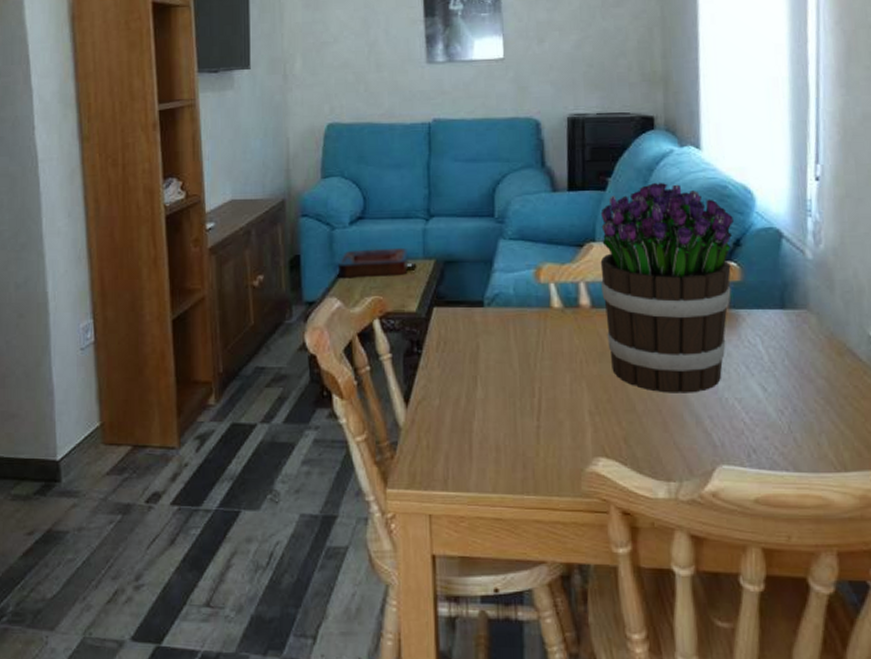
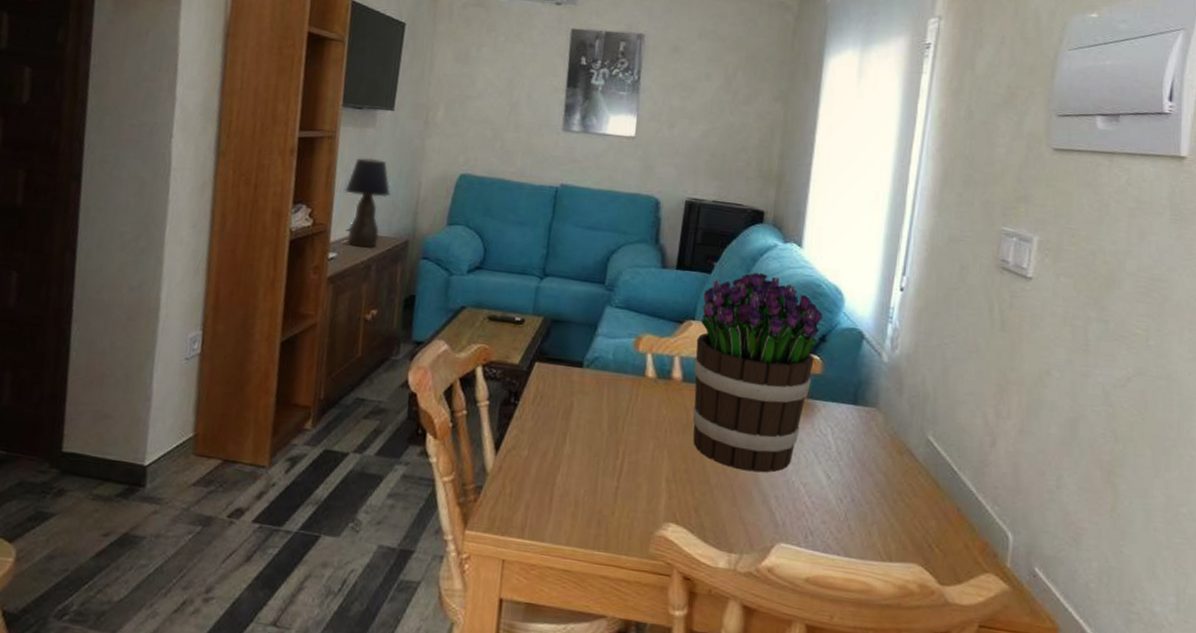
table lamp: none [213,121,260,213] -> present [344,158,391,248]
decorative tray: present [337,247,409,279] -> none [449,297,519,329]

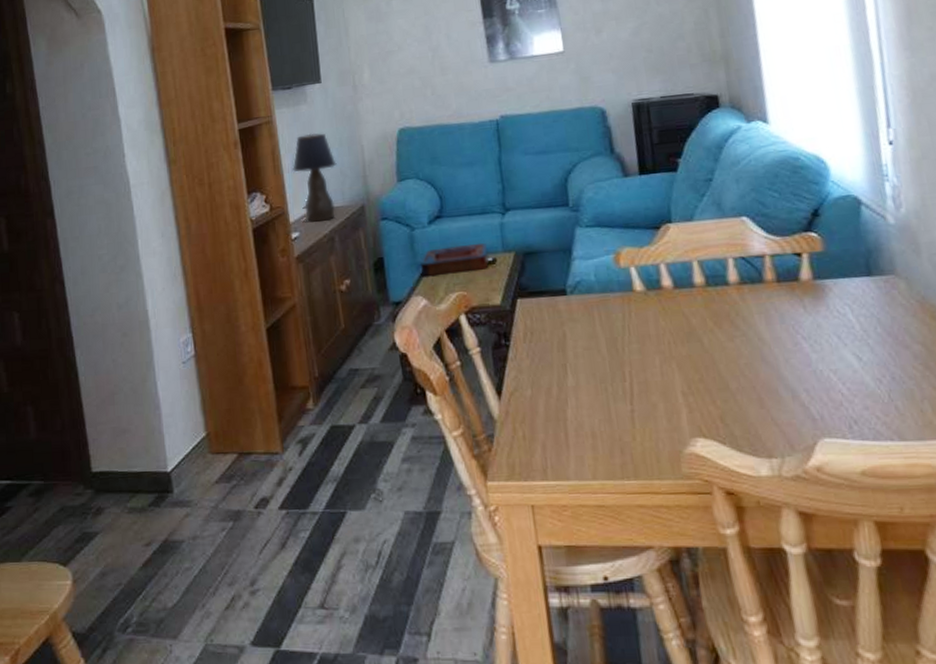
decorative tray: none [449,297,519,329] -> present [420,242,489,277]
bouquet: present [692,272,823,472] -> none [674,158,815,369]

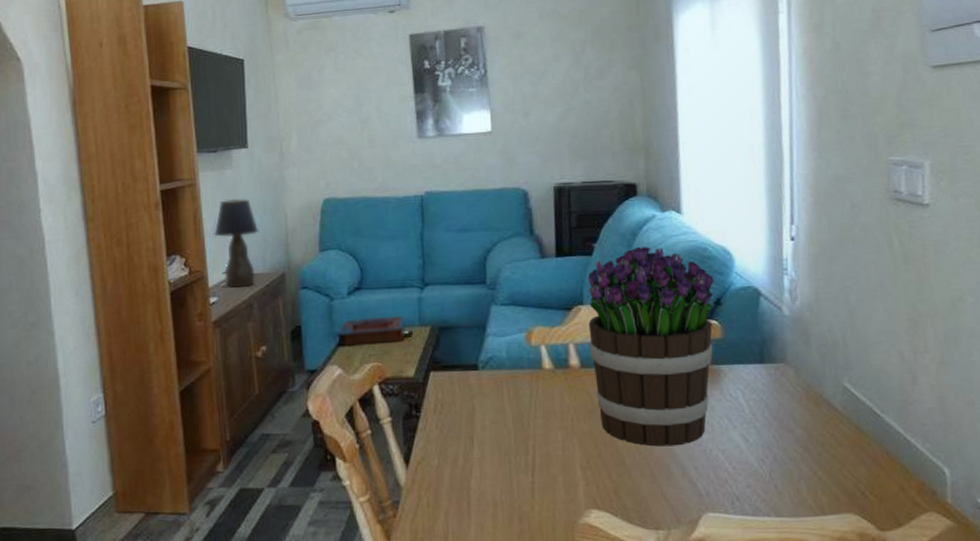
bouquet: none [674,158,815,369] -> present [587,246,714,447]

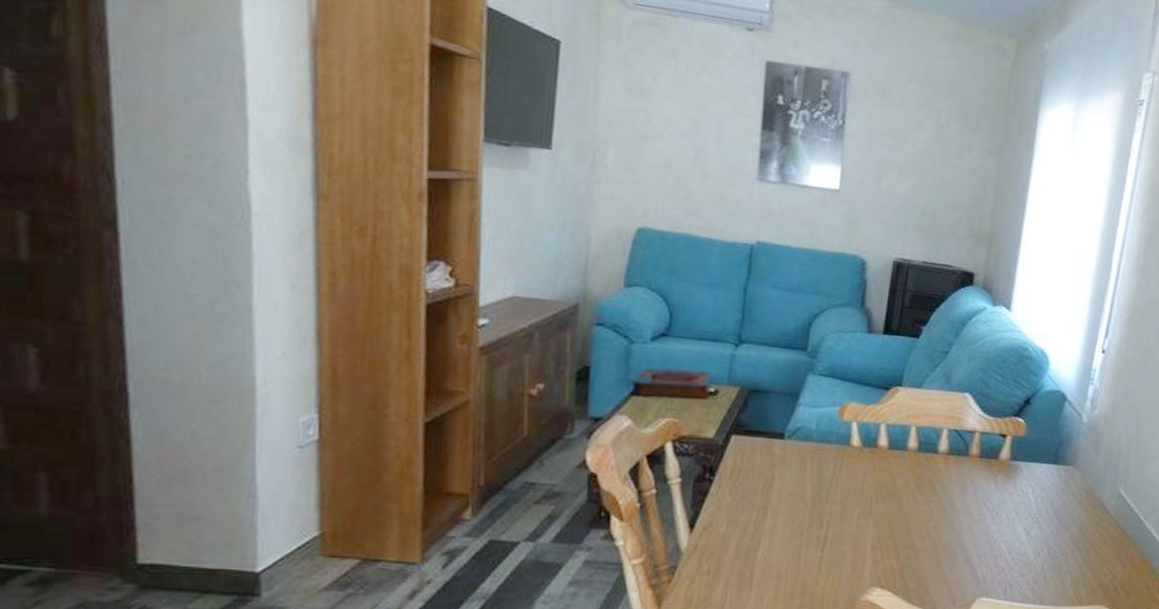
table lamp: present [214,198,259,288] -> none [494,206,553,313]
bouquet: present [587,246,714,447] -> none [898,336,1028,533]

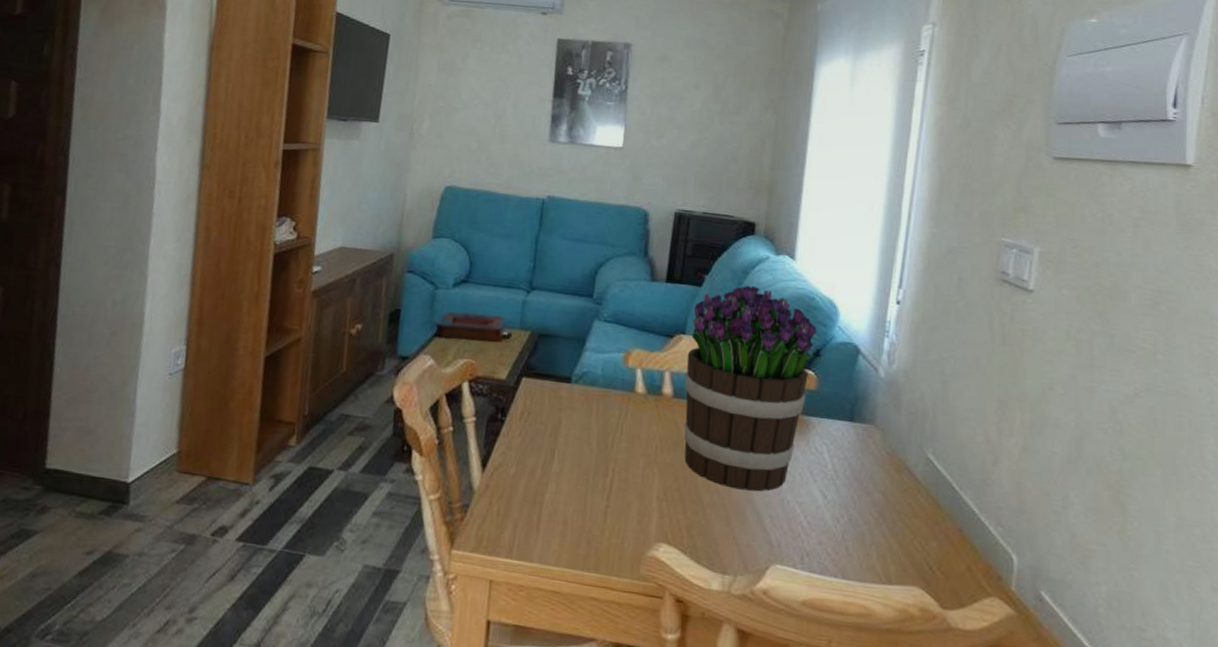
bouquet: none [898,336,1028,533] -> present [683,285,817,491]

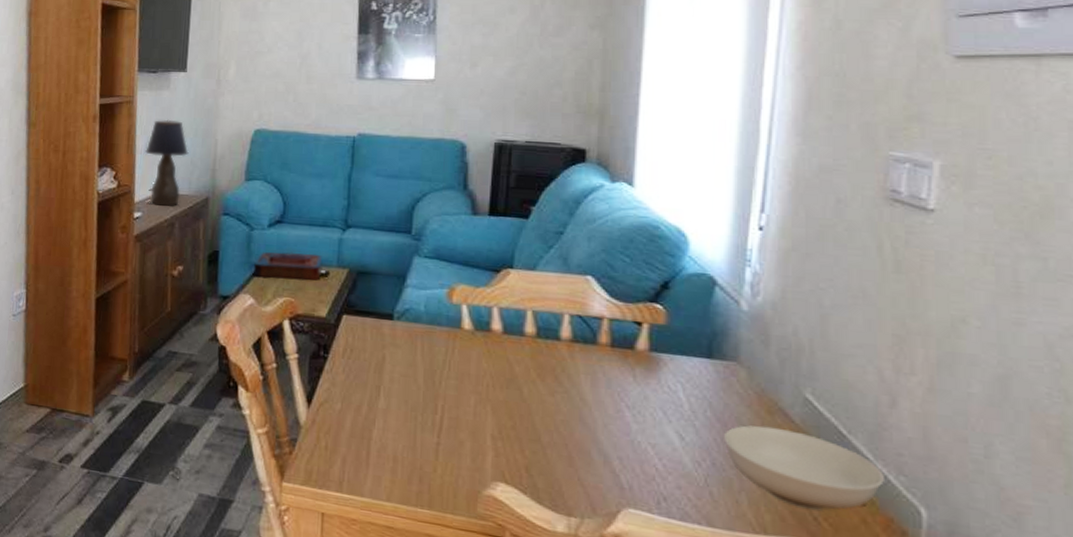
table lamp: none [328,170,376,261] -> present [145,119,189,206]
bouquet: present [683,285,817,491] -> none [515,215,663,431]
bowl: none [860,483,986,560] -> present [724,425,884,510]

